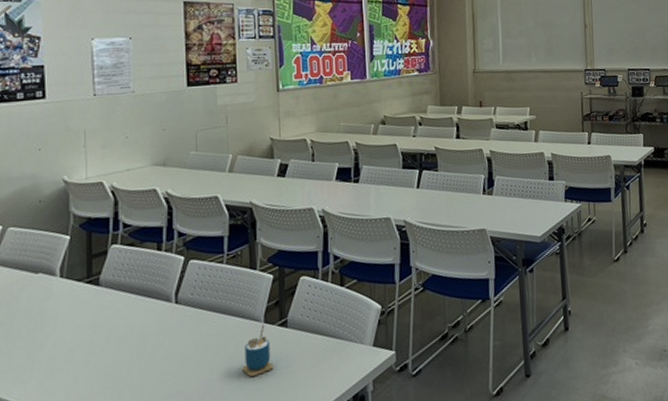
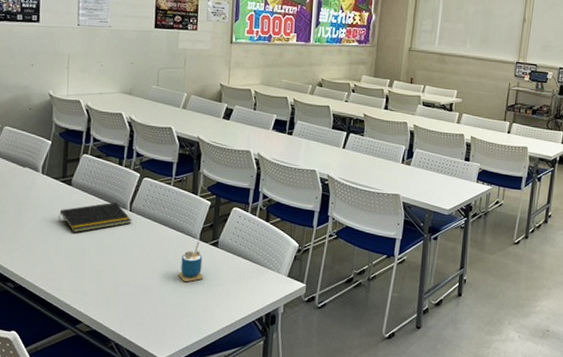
notepad: none [86,295,178,344] -> present [58,202,131,233]

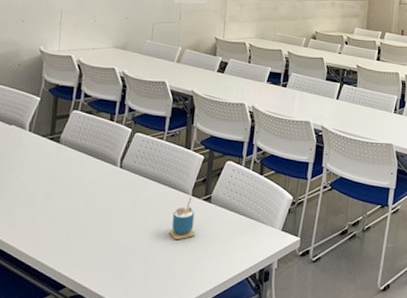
notepad: present [58,202,131,233] -> none [45,158,122,193]

